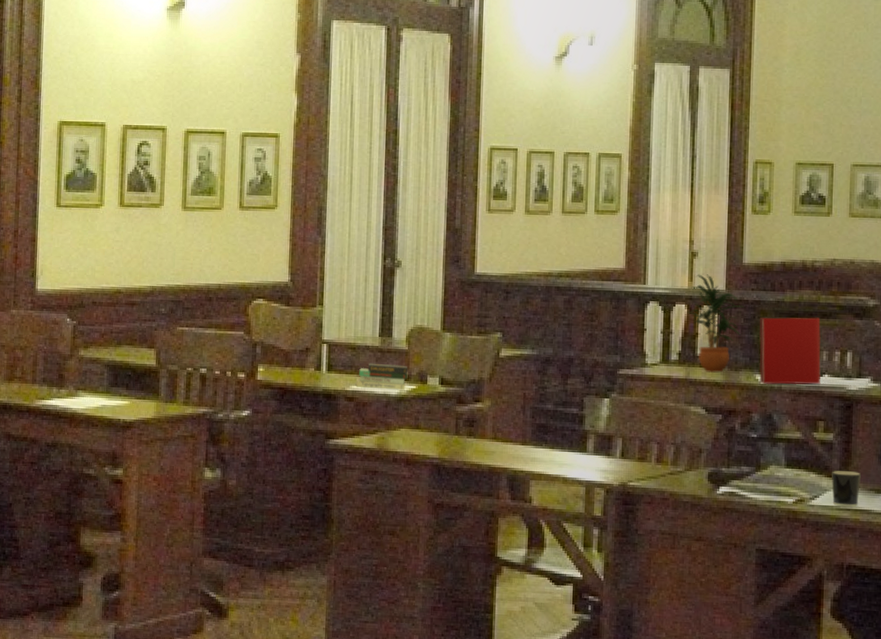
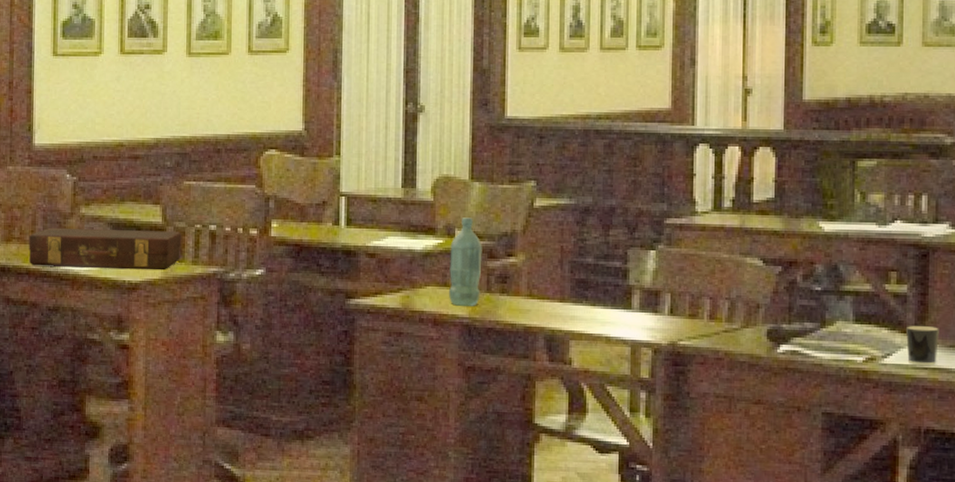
briefcase: none [29,368,174,410] -> present [29,227,182,271]
books: present [355,363,408,390] -> none [377,216,434,245]
water bottle: none [421,365,452,449] -> present [449,217,482,307]
potted plant: present [687,274,745,373] -> none [741,113,806,221]
book: present [759,317,821,385] -> none [822,157,892,232]

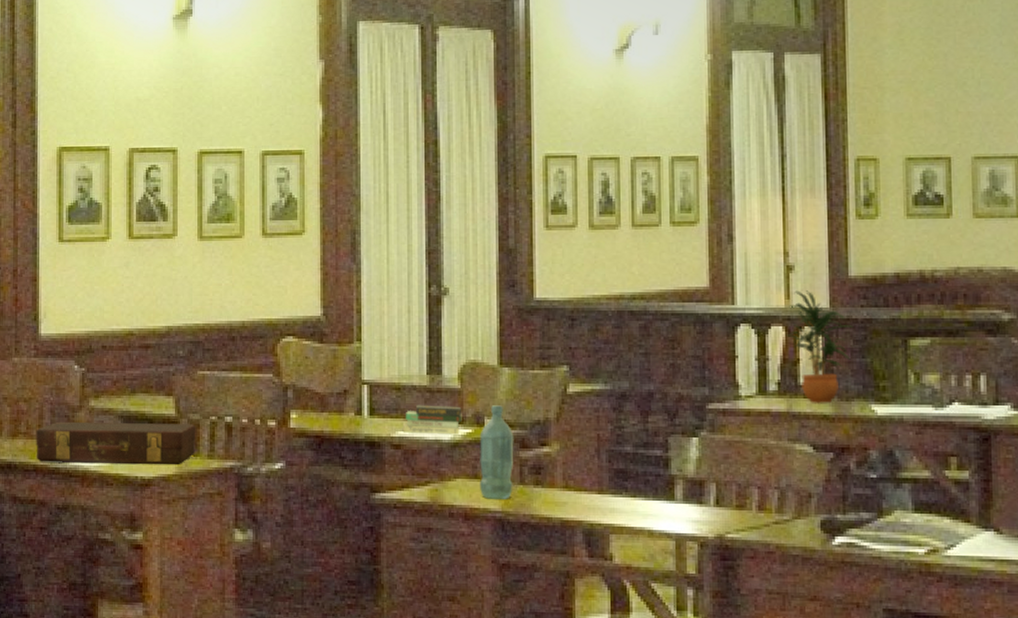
books: none [377,216,434,245] -> present [402,404,462,435]
potted plant: none [741,113,806,221] -> present [785,290,854,404]
mug: present [906,325,939,366] -> none [970,513,1006,558]

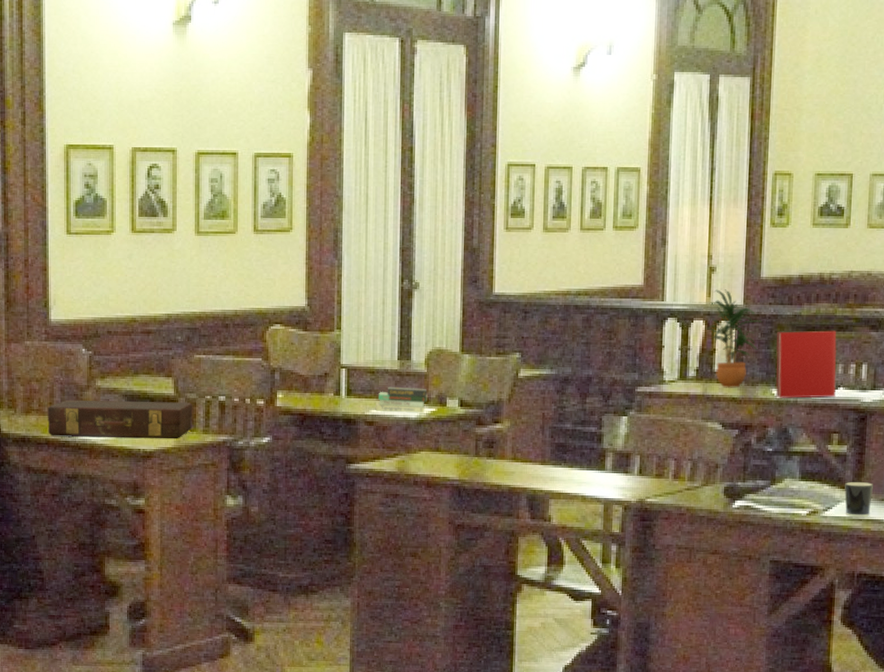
water bottle: present [479,405,514,501] -> none [441,387,472,470]
book: none [871,336,950,415] -> present [776,330,837,398]
mug: none [970,513,1006,558] -> present [844,481,873,518]

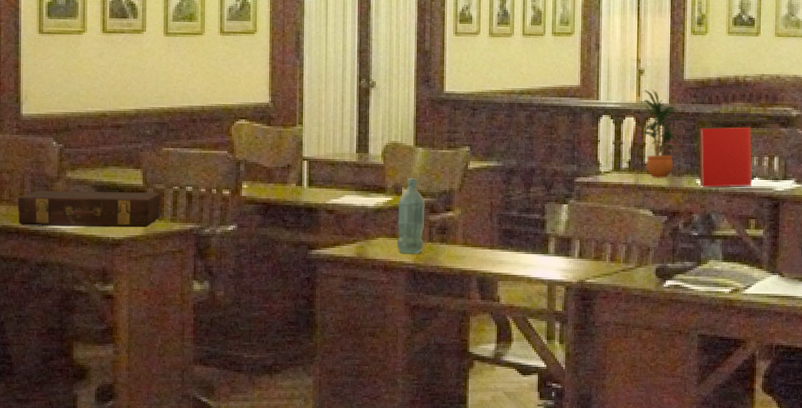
books: present [375,386,428,413] -> none [335,177,384,202]
water bottle: none [441,387,472,470] -> present [397,178,425,255]
mug: present [844,481,873,518] -> none [762,262,787,295]

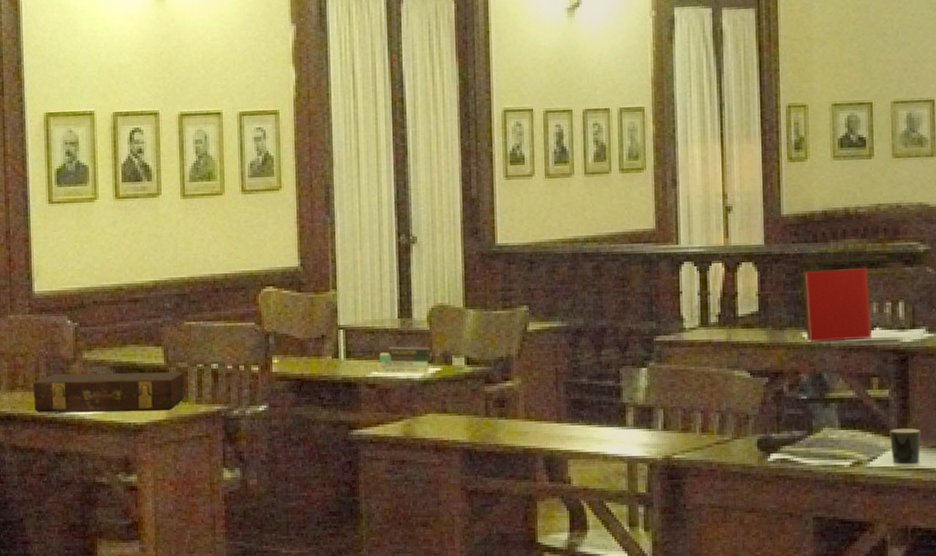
books: none [335,177,384,202] -> present [376,346,432,374]
water bottle: present [397,178,425,255] -> none [448,344,480,433]
potted plant: present [636,90,686,179] -> none [724,229,786,334]
mug: none [762,262,787,295] -> present [890,428,921,467]

